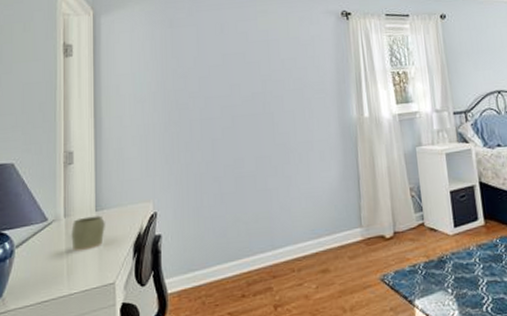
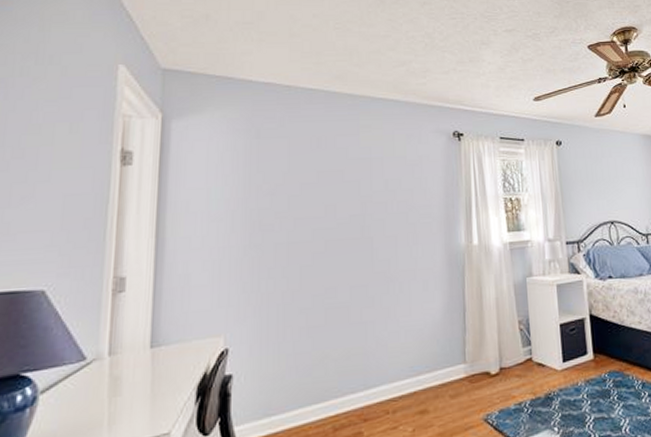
mug: present [71,215,105,252] -> none [116,353,162,397]

